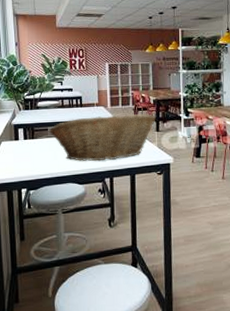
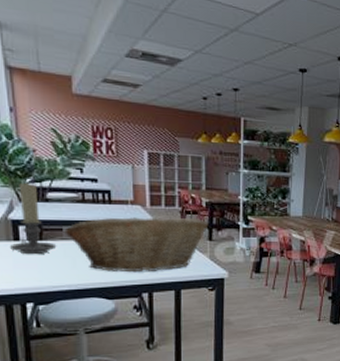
candle holder: none [11,95,44,151] -> present [9,182,57,255]

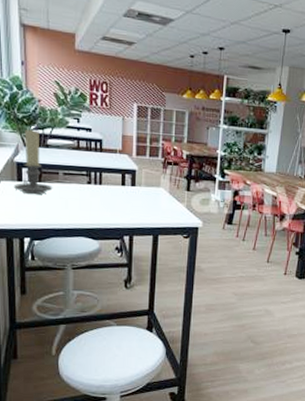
fruit basket: present [64,217,209,273] -> none [60,164,188,217]

